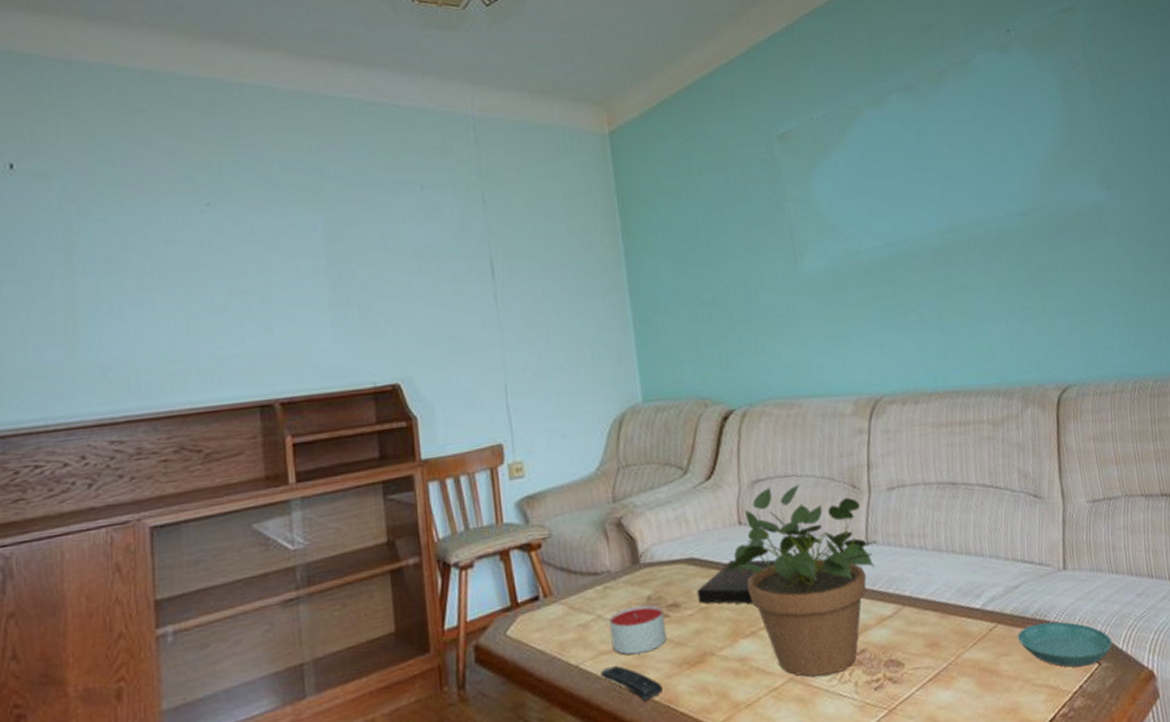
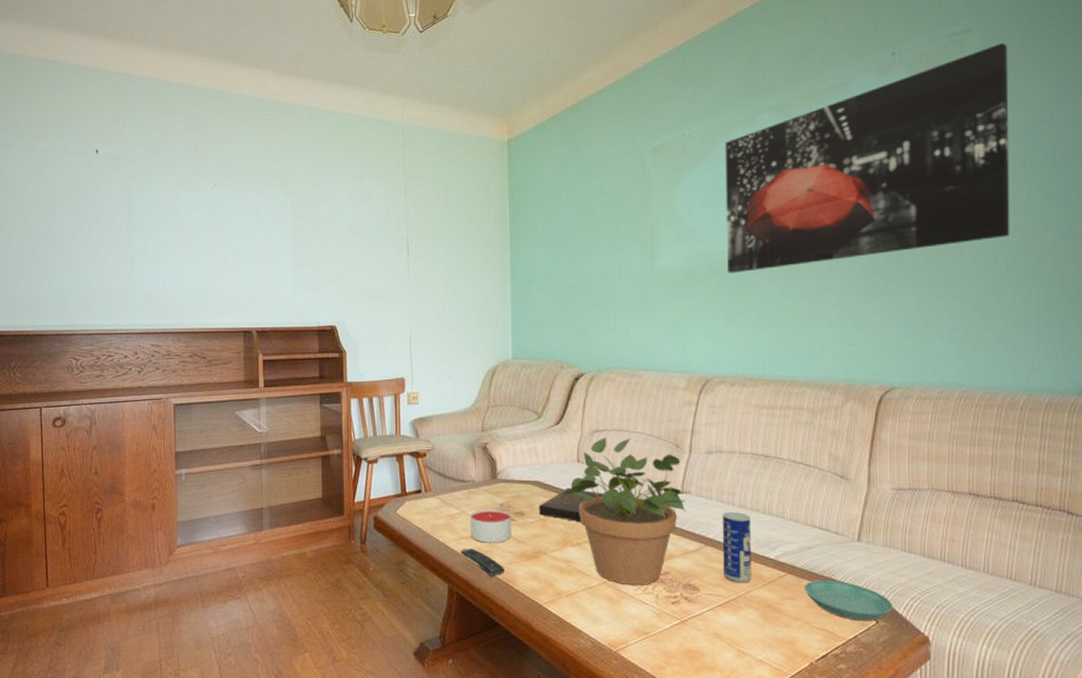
wall art: none [856,19,1147,273] -> present [725,42,1010,273]
beverage can: none [916,557,960,648] -> present [722,512,752,583]

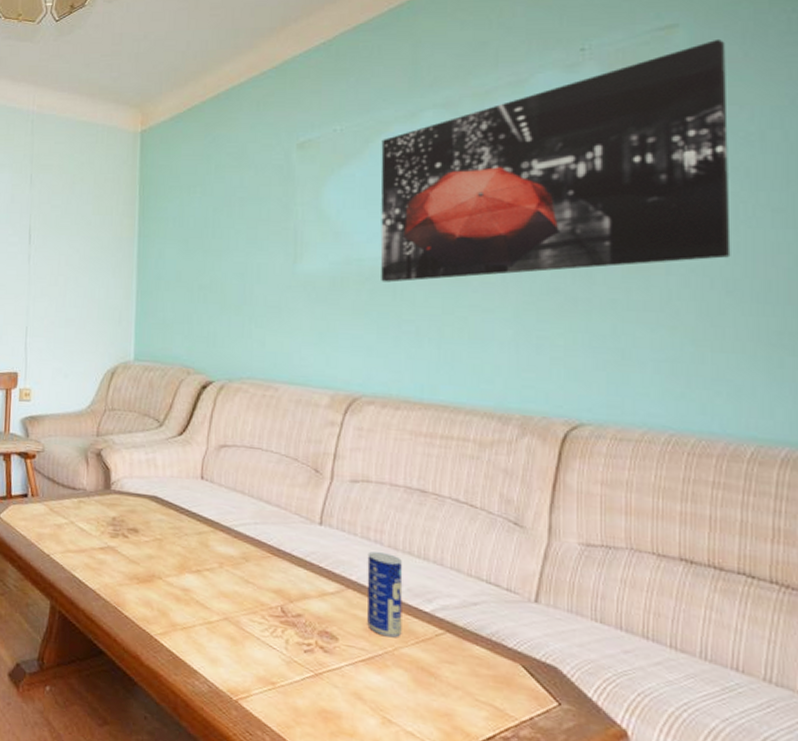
remote control: present [461,548,504,577] -> none [66,563,113,598]
candle: present [471,508,512,543] -> none [78,521,125,561]
book: present [538,487,603,522] -> none [154,506,229,546]
potted plant: present [560,438,690,586] -> none [179,454,330,627]
saucer: present [803,579,894,621] -> none [466,644,581,702]

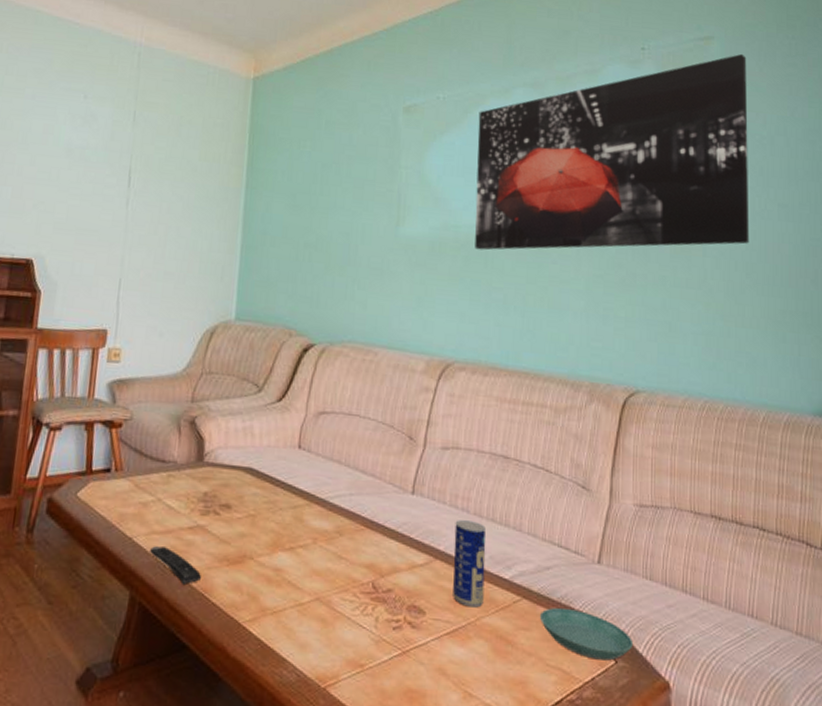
remote control: none [66,563,113,598] -> present [150,546,201,584]
saucer: none [466,644,581,702] -> present [539,607,634,661]

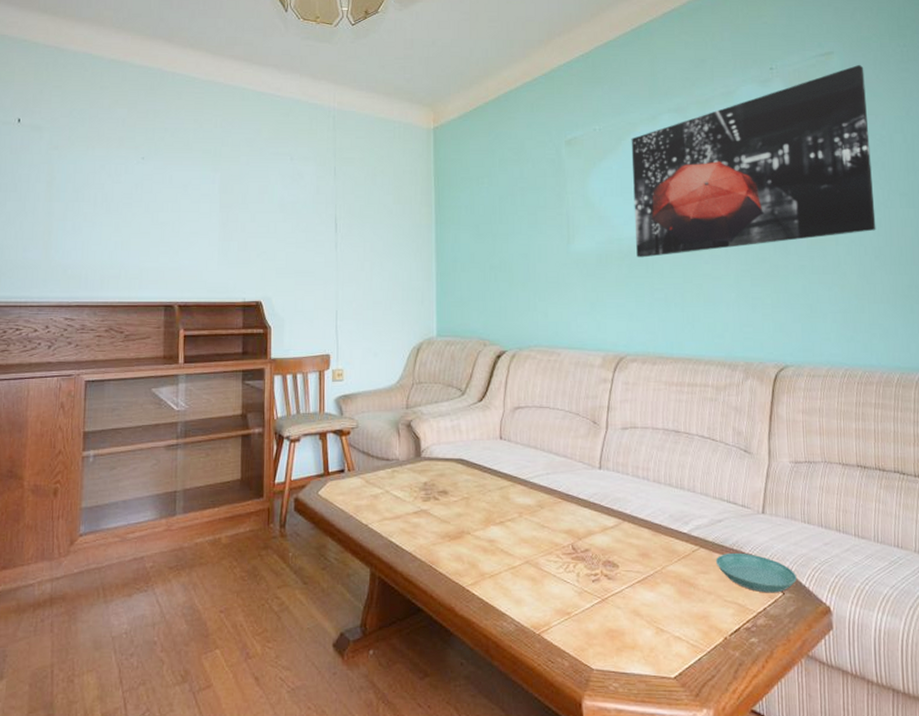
remote control: present [150,546,201,584] -> none [384,530,428,559]
beverage can: present [453,520,486,608] -> none [638,487,667,559]

